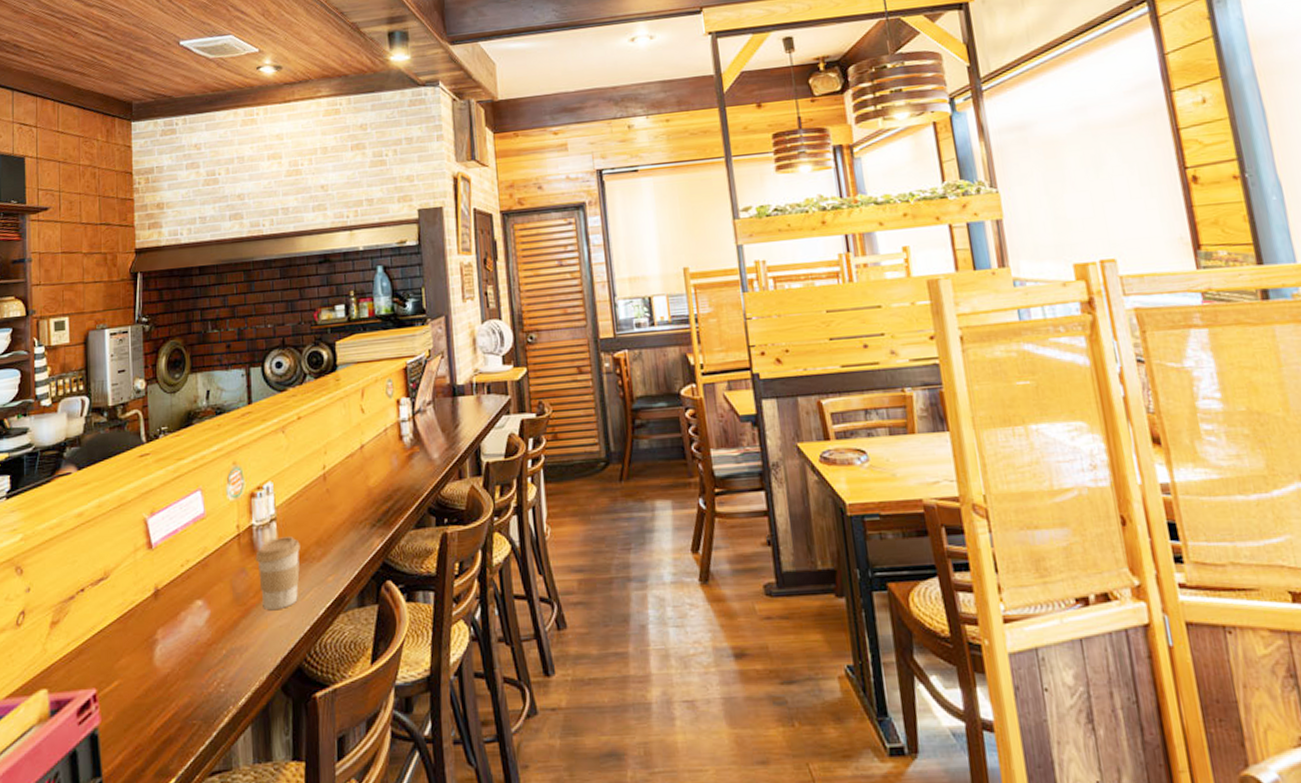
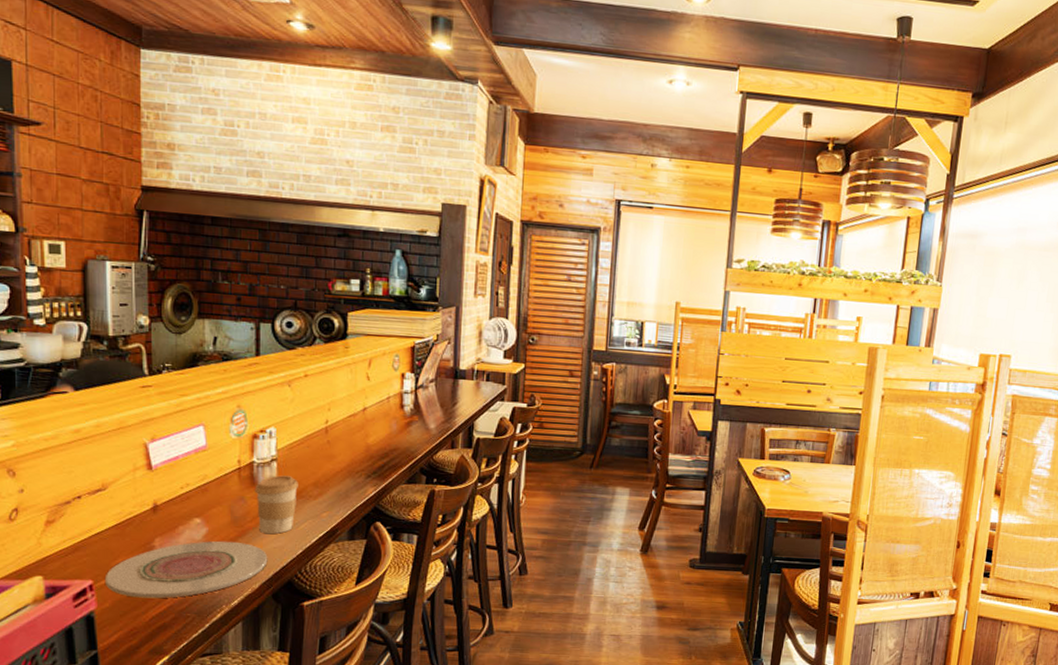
plate: none [108,624,274,706] -> present [104,541,268,599]

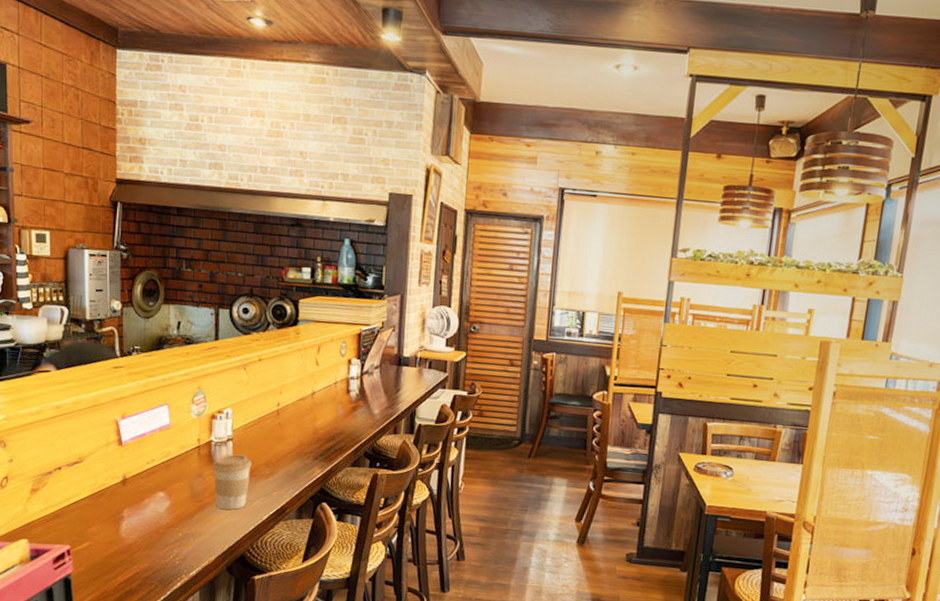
plate: present [104,541,268,599] -> none [80,514,223,566]

